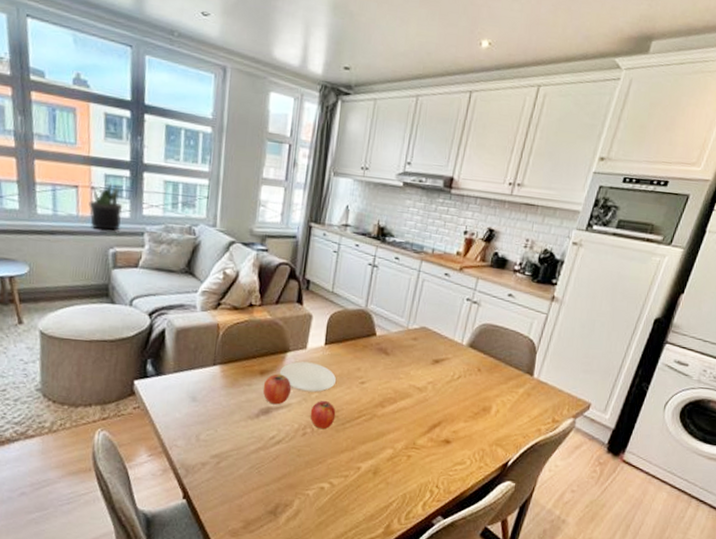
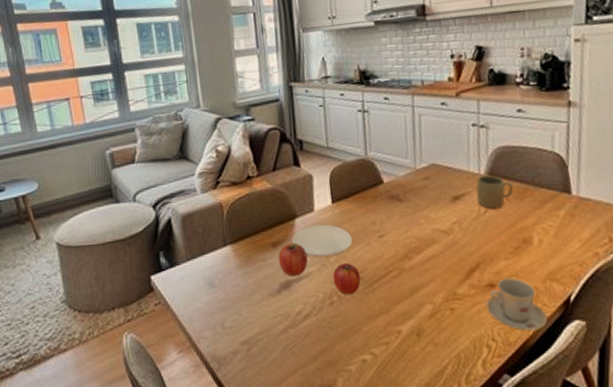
planter: present [89,182,123,231] -> none [79,88,113,135]
teacup: none [438,437,486,484] -> present [486,277,547,331]
mug: none [454,346,488,377] -> present [476,175,514,209]

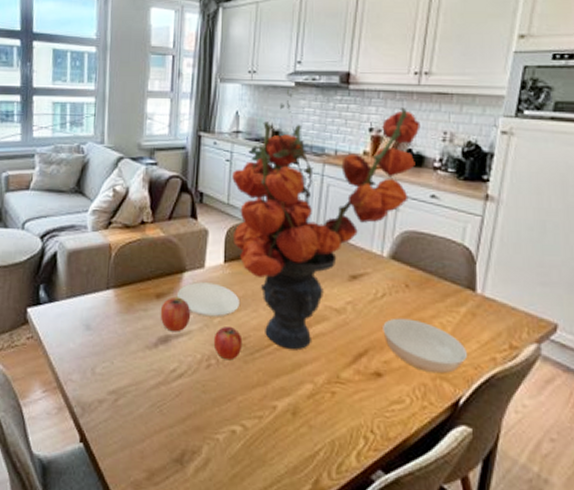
bouquet: none [327,28,499,275] -> present [232,88,421,349]
mug: present [476,175,514,209] -> none [376,258,416,295]
teacup: present [486,277,547,331] -> none [369,369,432,429]
bowl: none [489,228,573,277] -> present [383,318,468,374]

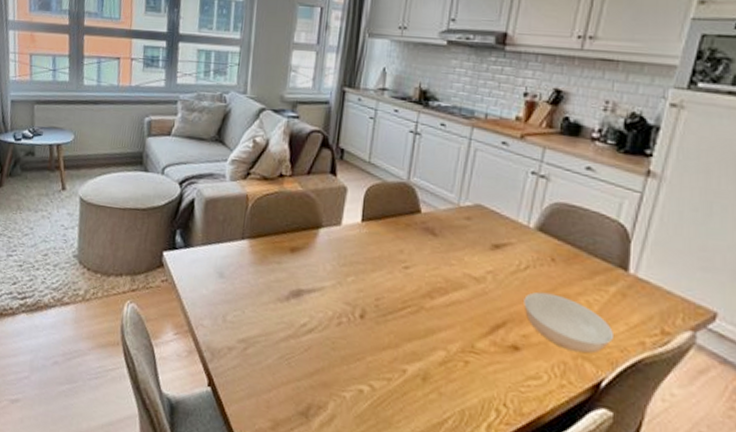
fruit: present [160,296,191,332] -> none [293,251,325,288]
plate: present [178,282,241,317] -> none [312,239,376,276]
fruit: present [213,325,243,361] -> none [345,285,376,320]
bouquet: present [232,88,421,349] -> none [372,46,581,315]

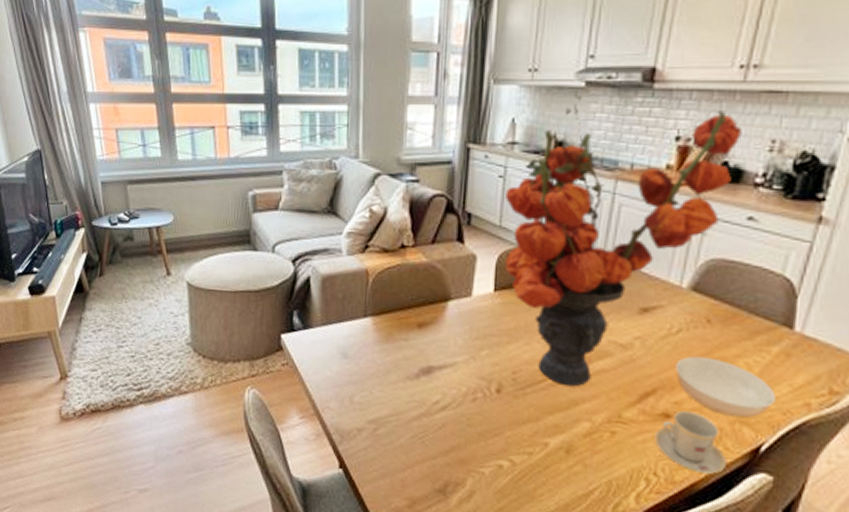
bouquet: none [372,46,581,315] -> present [505,89,742,386]
teacup: none [504,343,570,408] -> present [654,410,726,474]

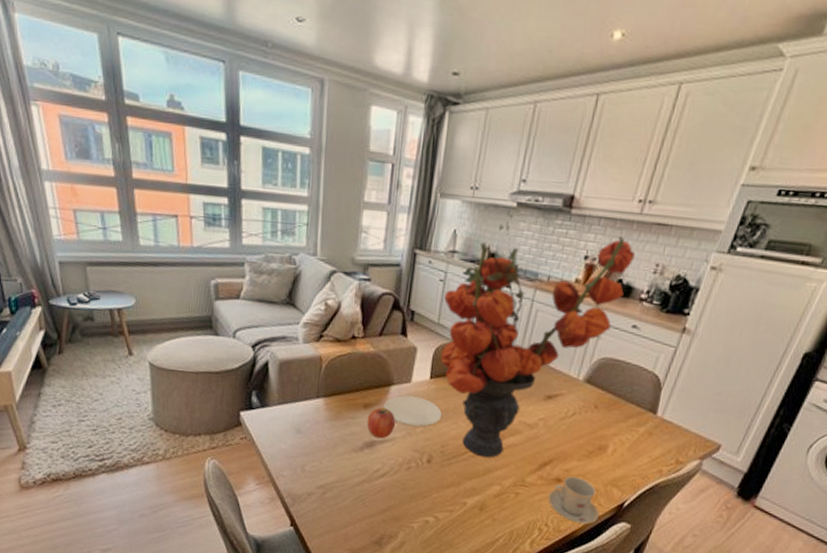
fruit: none [422,326,456,364] -> present [366,407,396,439]
plate: none [441,311,512,350] -> present [384,395,443,427]
bowl: present [675,356,777,419] -> none [568,434,639,482]

